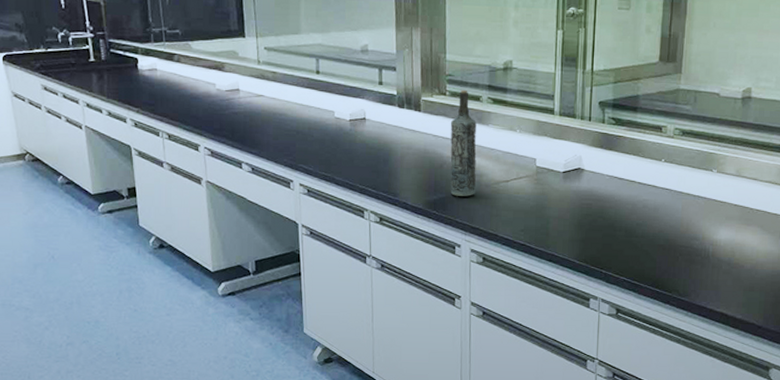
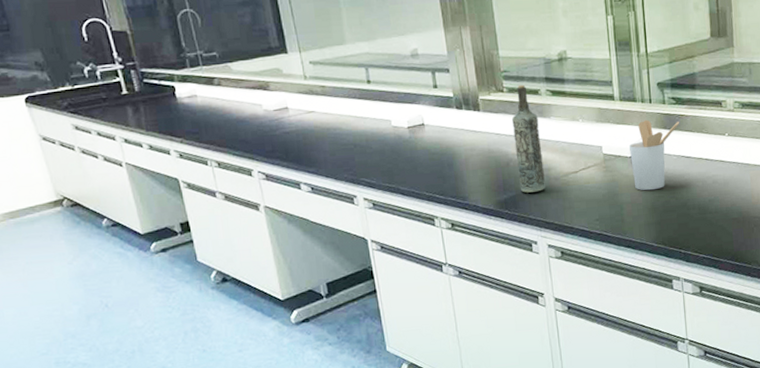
utensil holder: none [563,137,617,208] -> present [629,119,680,191]

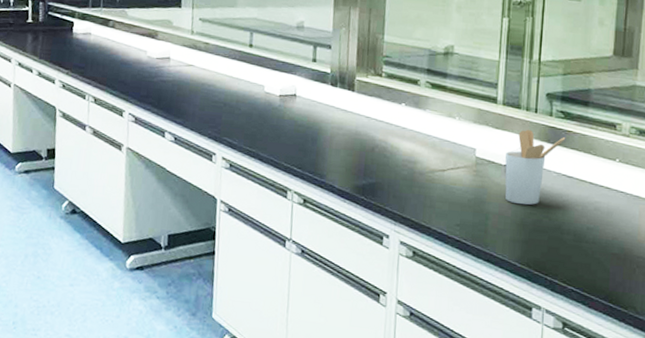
bottle: present [511,84,545,193] -> none [381,72,413,184]

